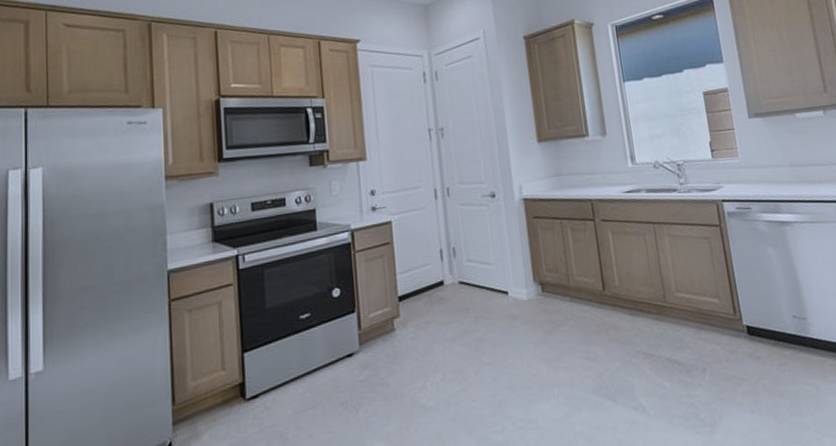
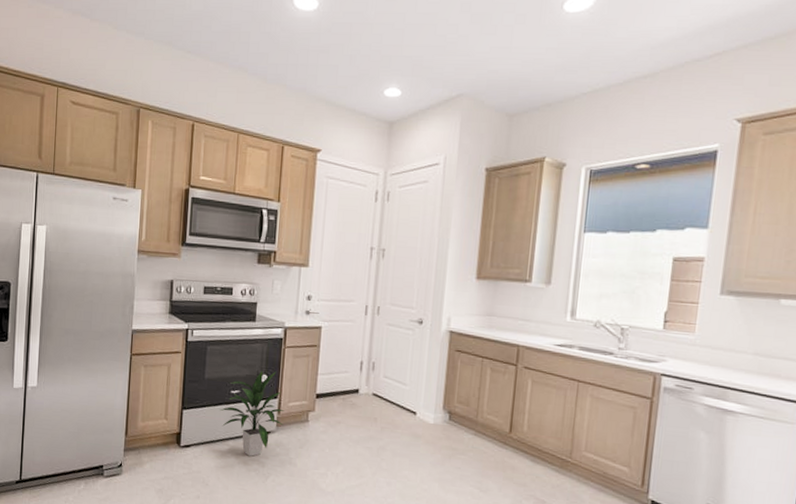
indoor plant: none [289,281,367,389] -> present [220,371,285,457]

